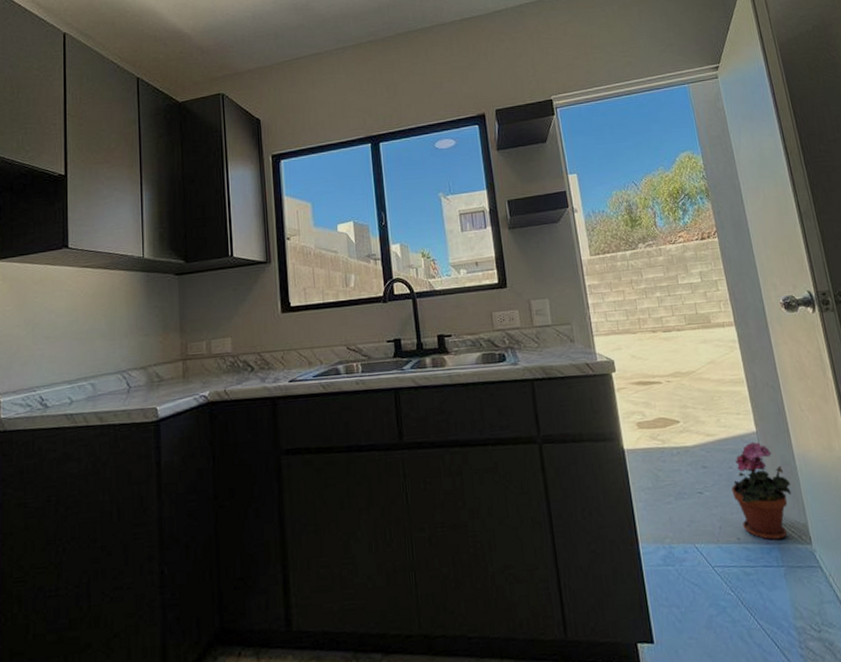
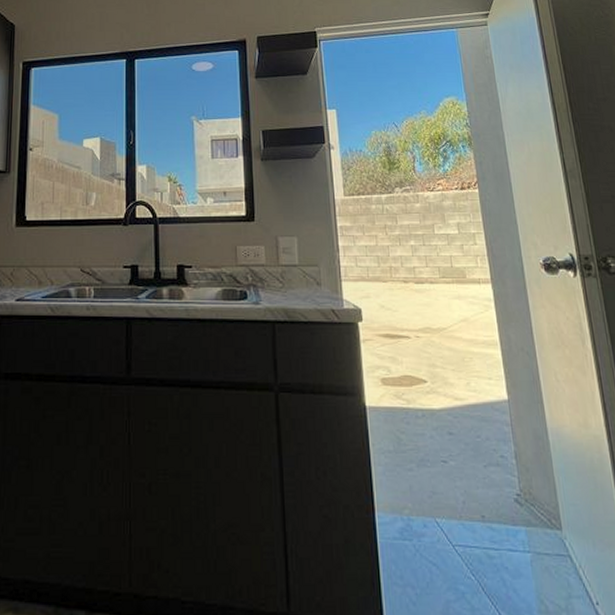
potted plant: present [731,441,792,540] -> none [478,410,543,521]

